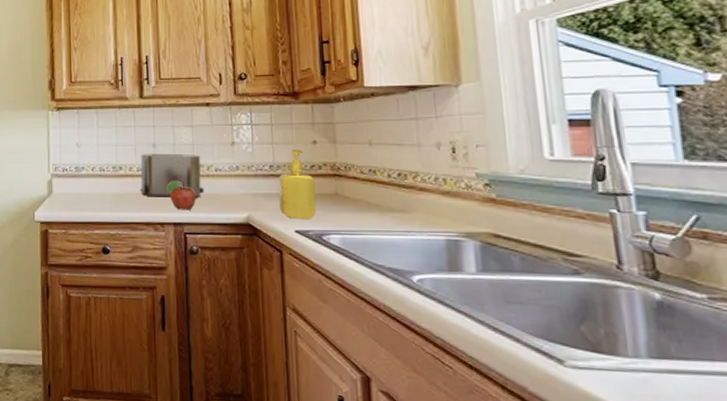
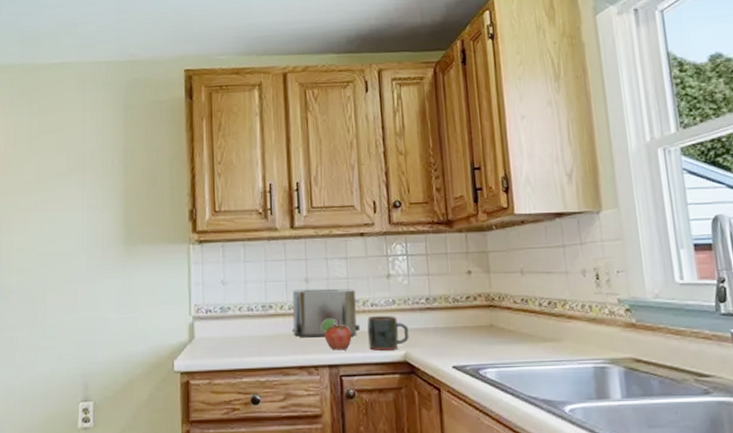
mug: none [211,179,252,213] -> present [367,315,409,351]
soap dispenser: present [278,149,317,219] -> none [435,280,473,354]

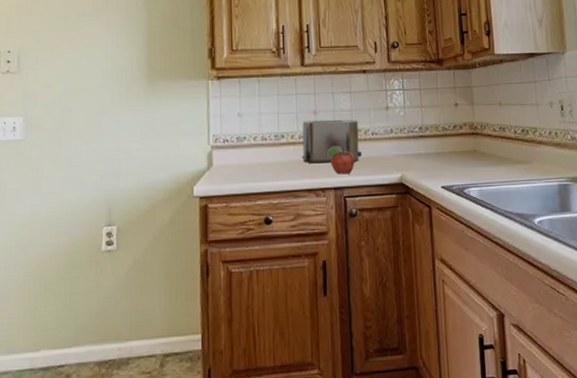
mug: present [367,315,409,351] -> none [368,142,405,174]

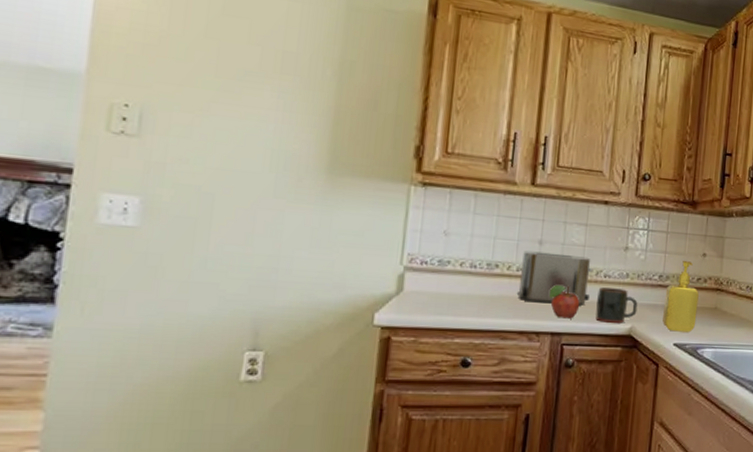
mug: none [368,142,405,174] -> present [595,286,638,323]
soap dispenser: none [427,111,459,176] -> present [662,260,699,332]

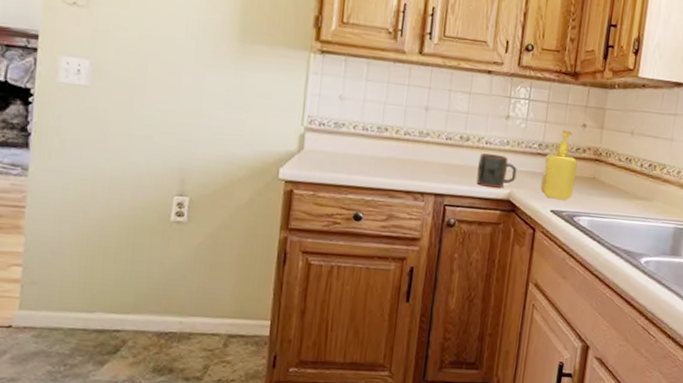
toaster: present [516,250,593,306] -> none [404,116,475,170]
fruit: present [549,284,580,319] -> none [434,149,463,182]

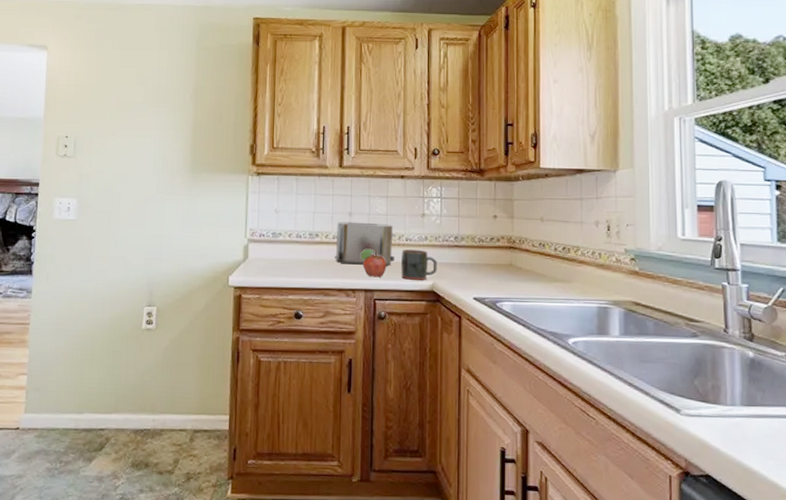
toaster: none [404,116,475,170] -> present [334,221,396,266]
fruit: none [434,149,463,182] -> present [361,248,387,278]
soap dispenser: present [540,130,578,200] -> none [461,222,493,287]

